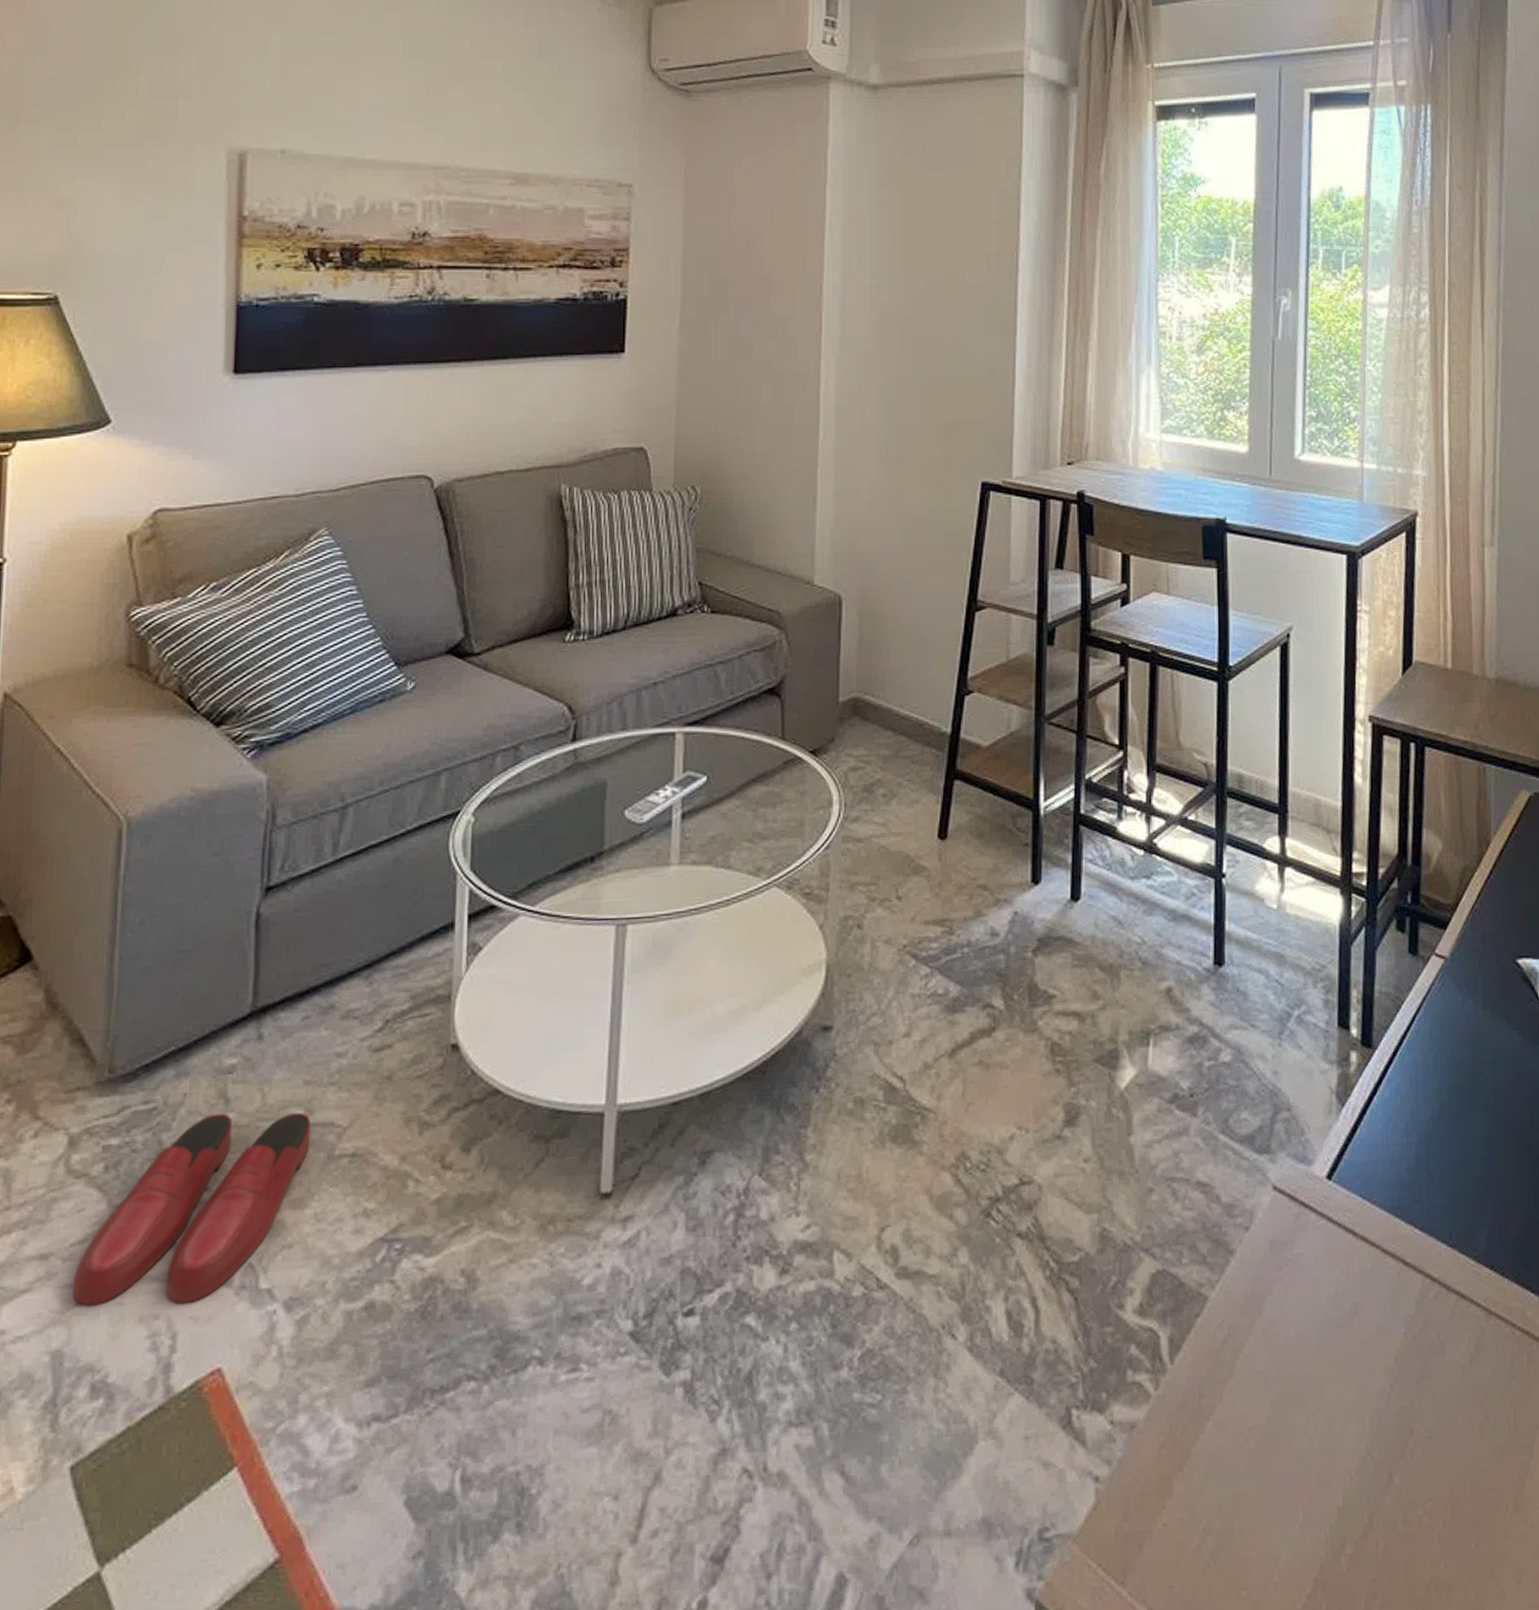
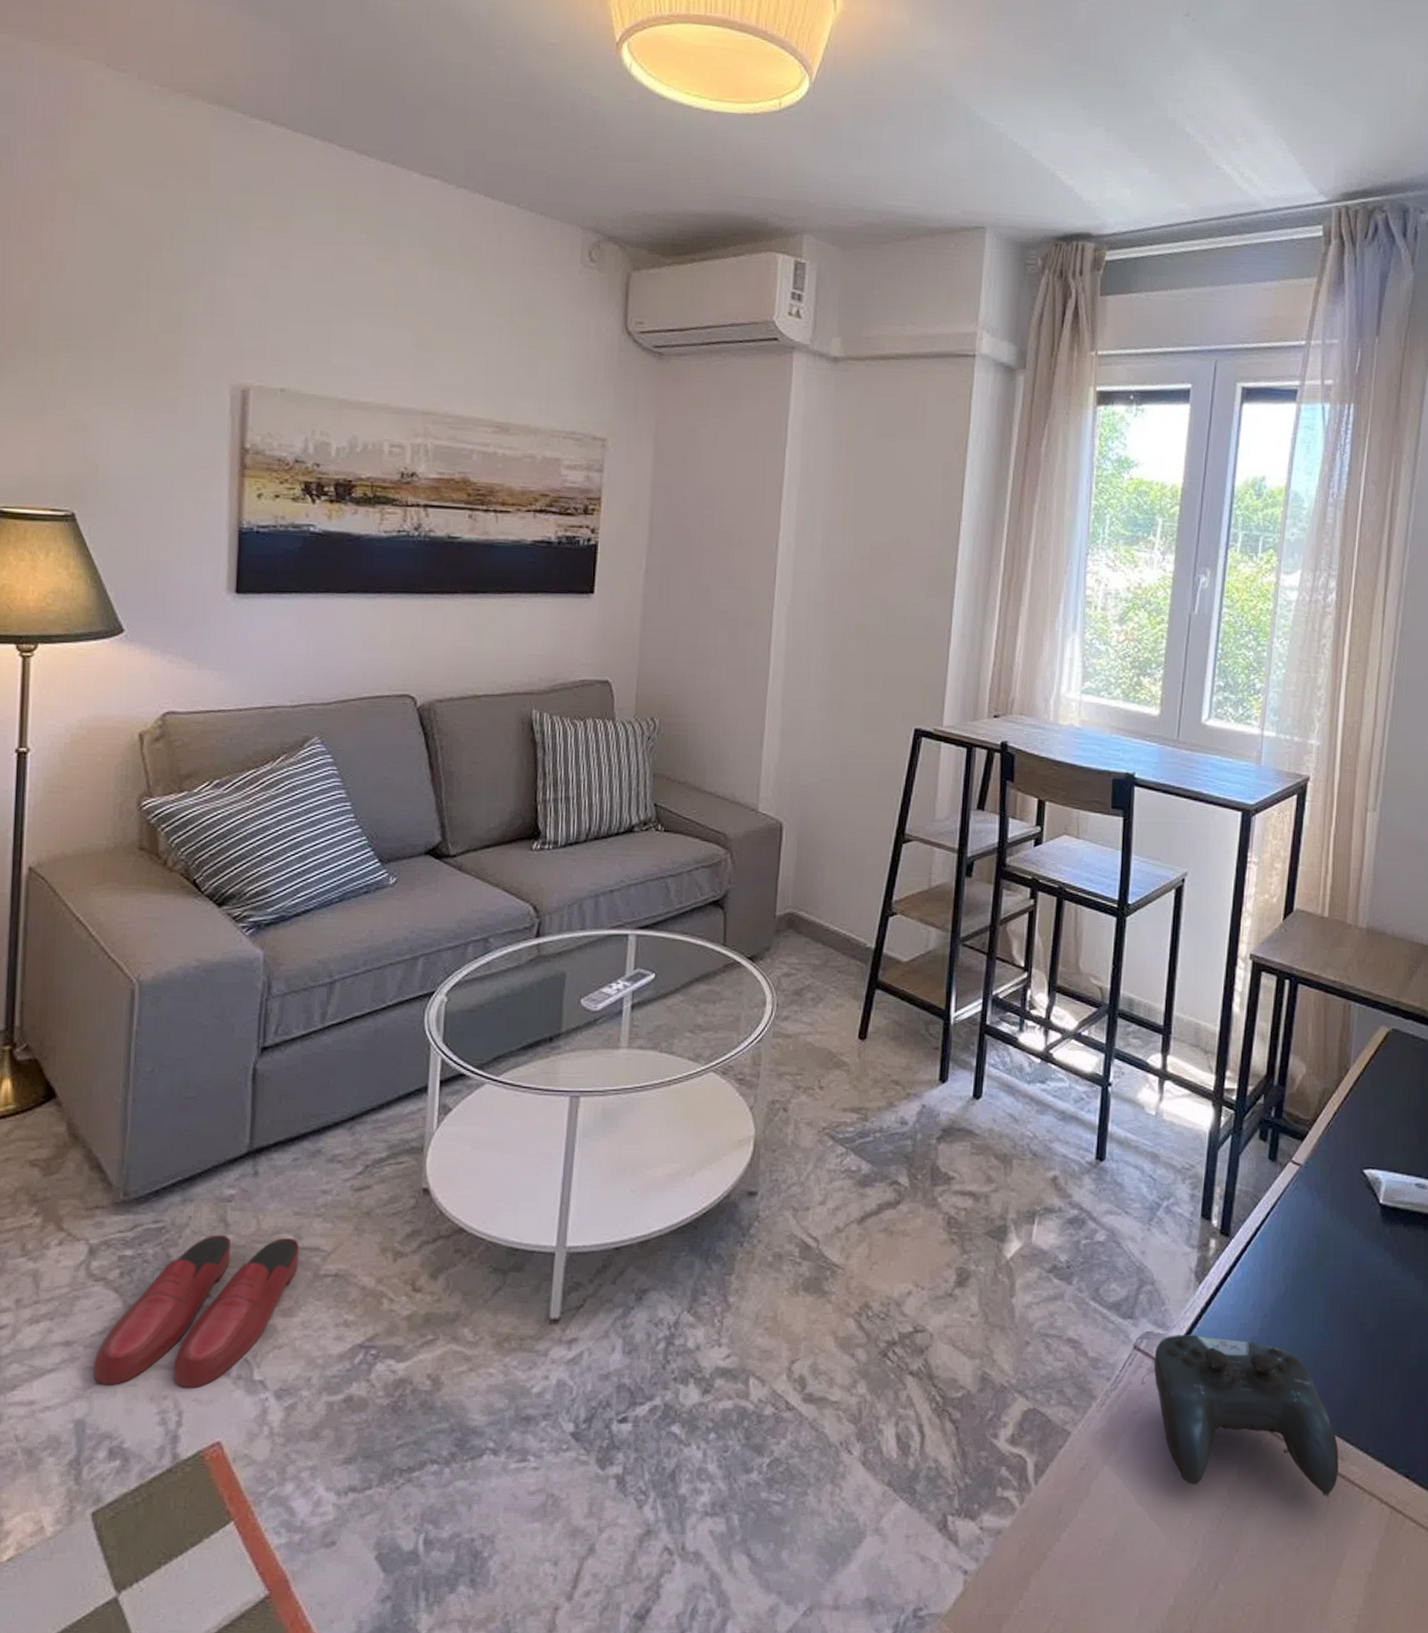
control: none [1297,1168,1521,1359] -> present [1153,1335,1339,1497]

